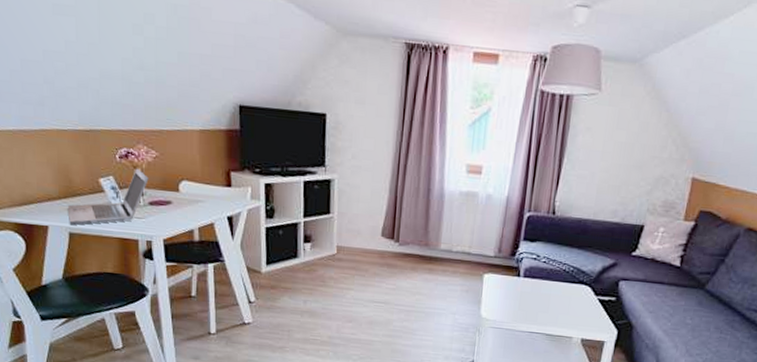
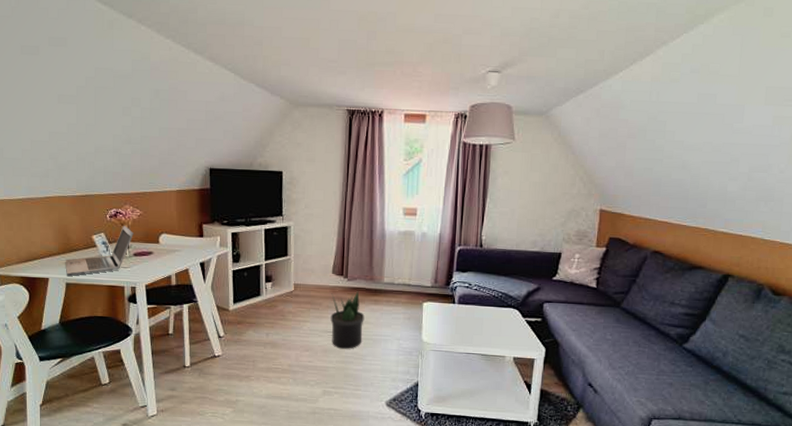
planter: none [377,257,417,322] -> present [330,291,365,349]

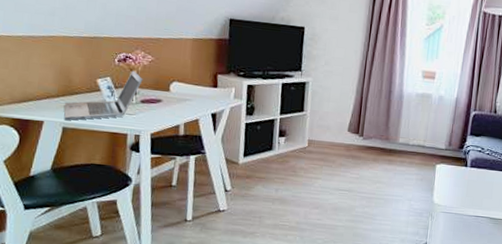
planter: present [330,291,365,349] -> none [342,150,378,208]

